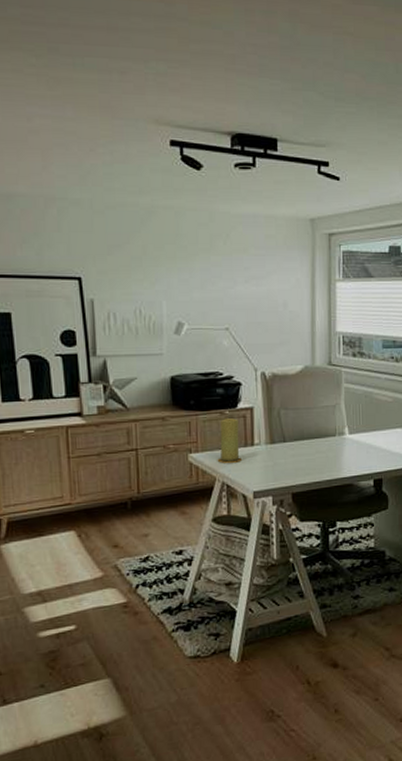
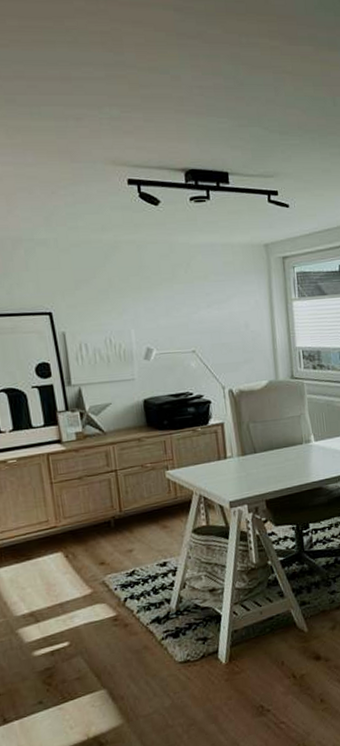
candle: present [217,418,241,463] -> none [193,434,216,477]

